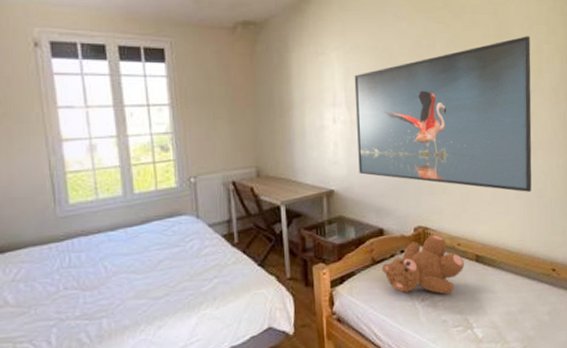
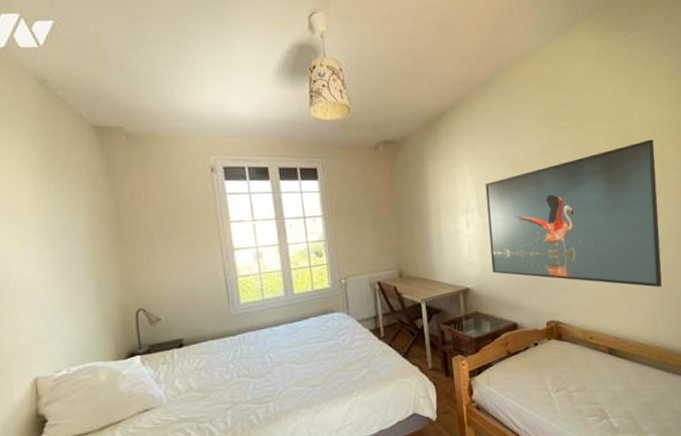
teddy bear: present [381,234,464,295] -> none [516,328,597,385]

